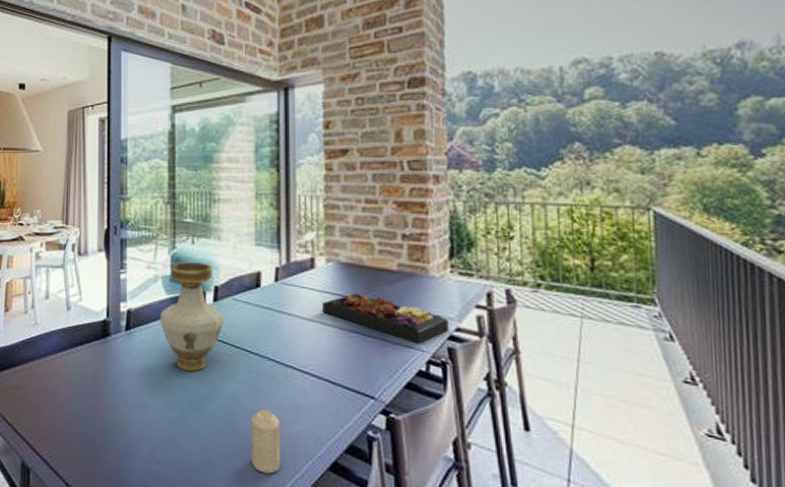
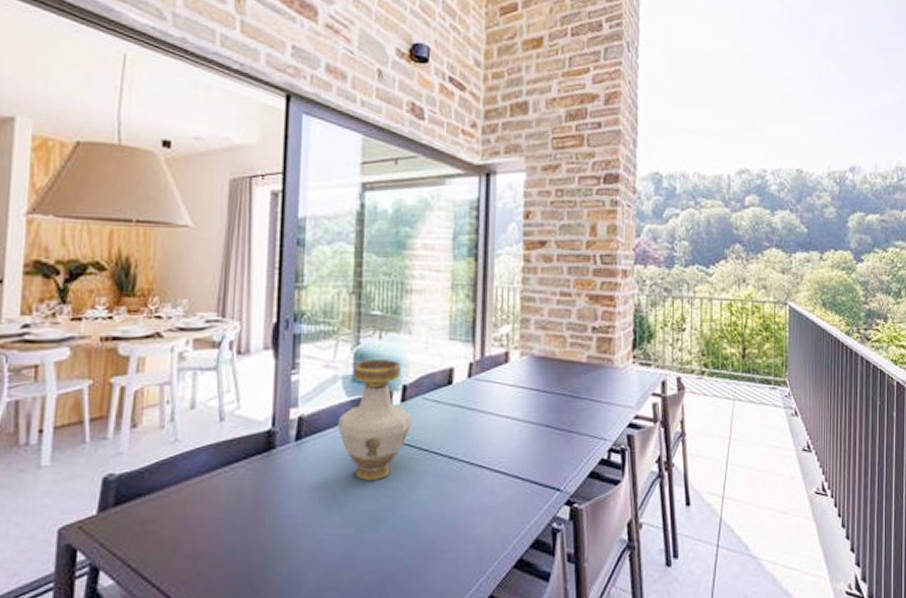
candle: present [250,408,281,474] -> none [435,513,468,582]
food platter: present [322,293,450,344] -> none [514,386,630,434]

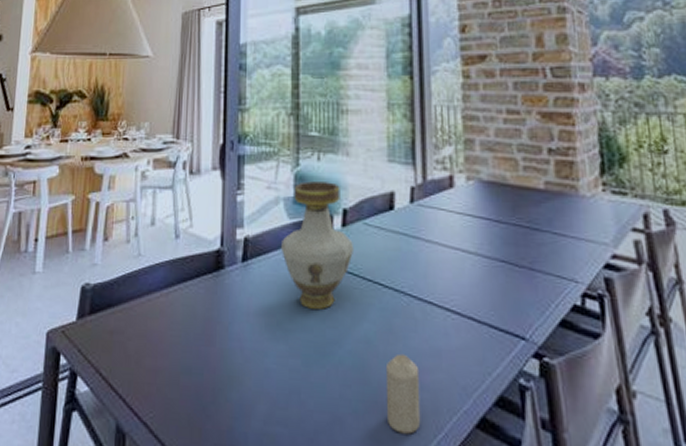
candle: none [435,513,468,582] -> present [385,353,421,434]

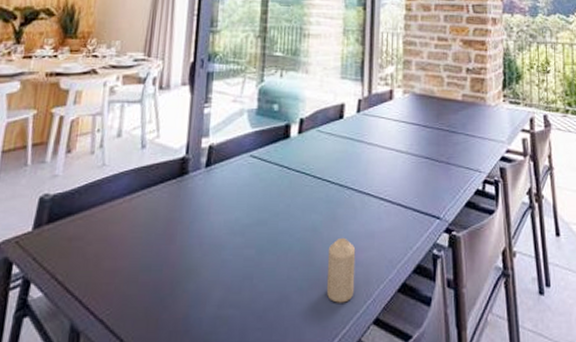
vase: present [280,181,355,309] -> none [242,95,308,205]

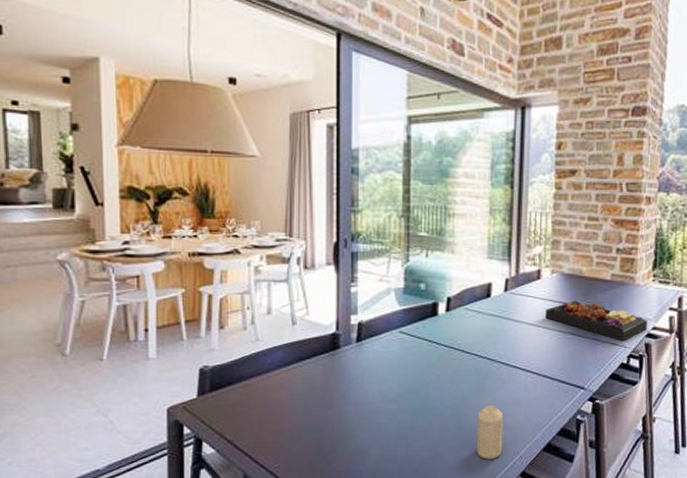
food platter: none [398,122,502,166] -> present [545,300,648,342]

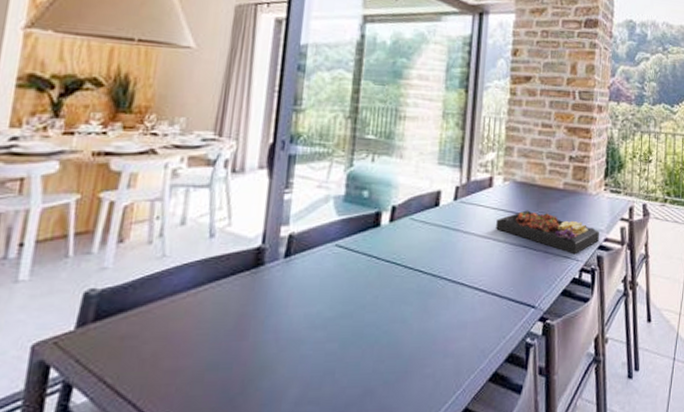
candle: present [476,404,504,459] -> none [414,328,447,395]

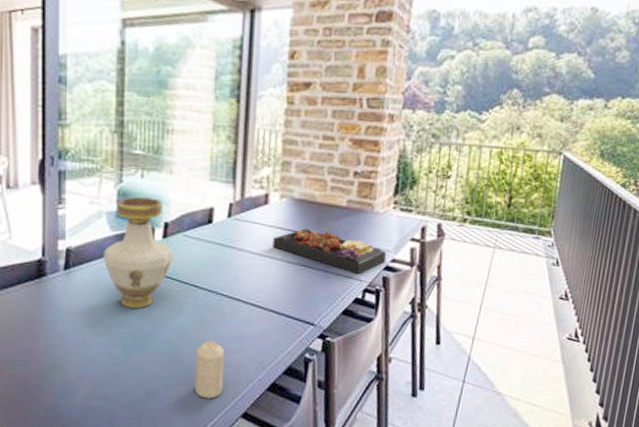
vase: none [326,181,400,297] -> present [102,197,174,308]
candle: none [414,328,447,395] -> present [194,340,225,398]

